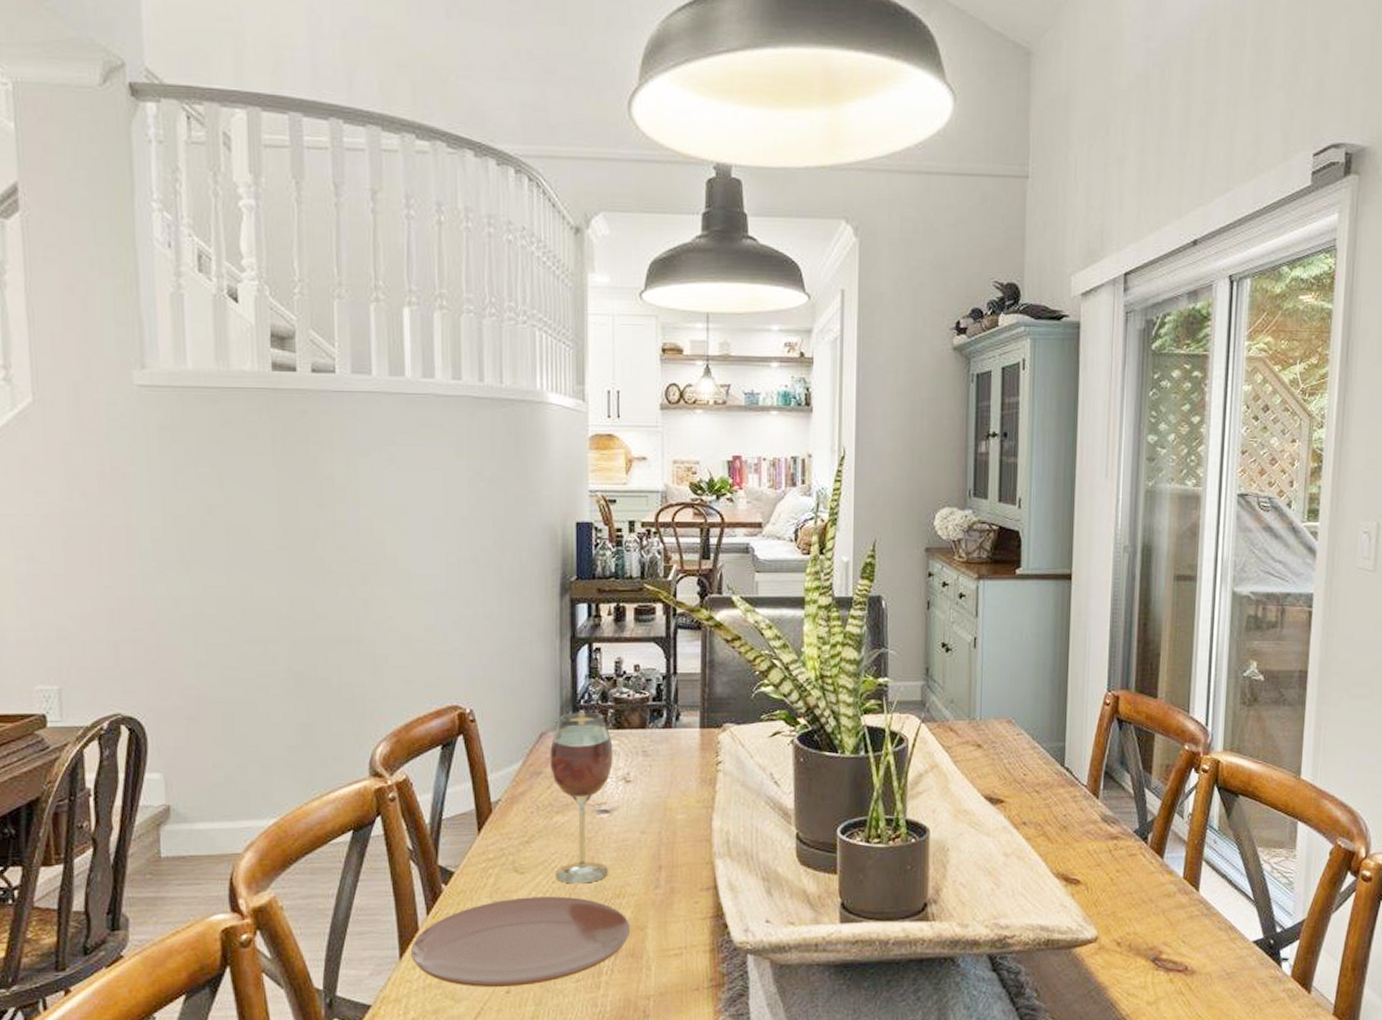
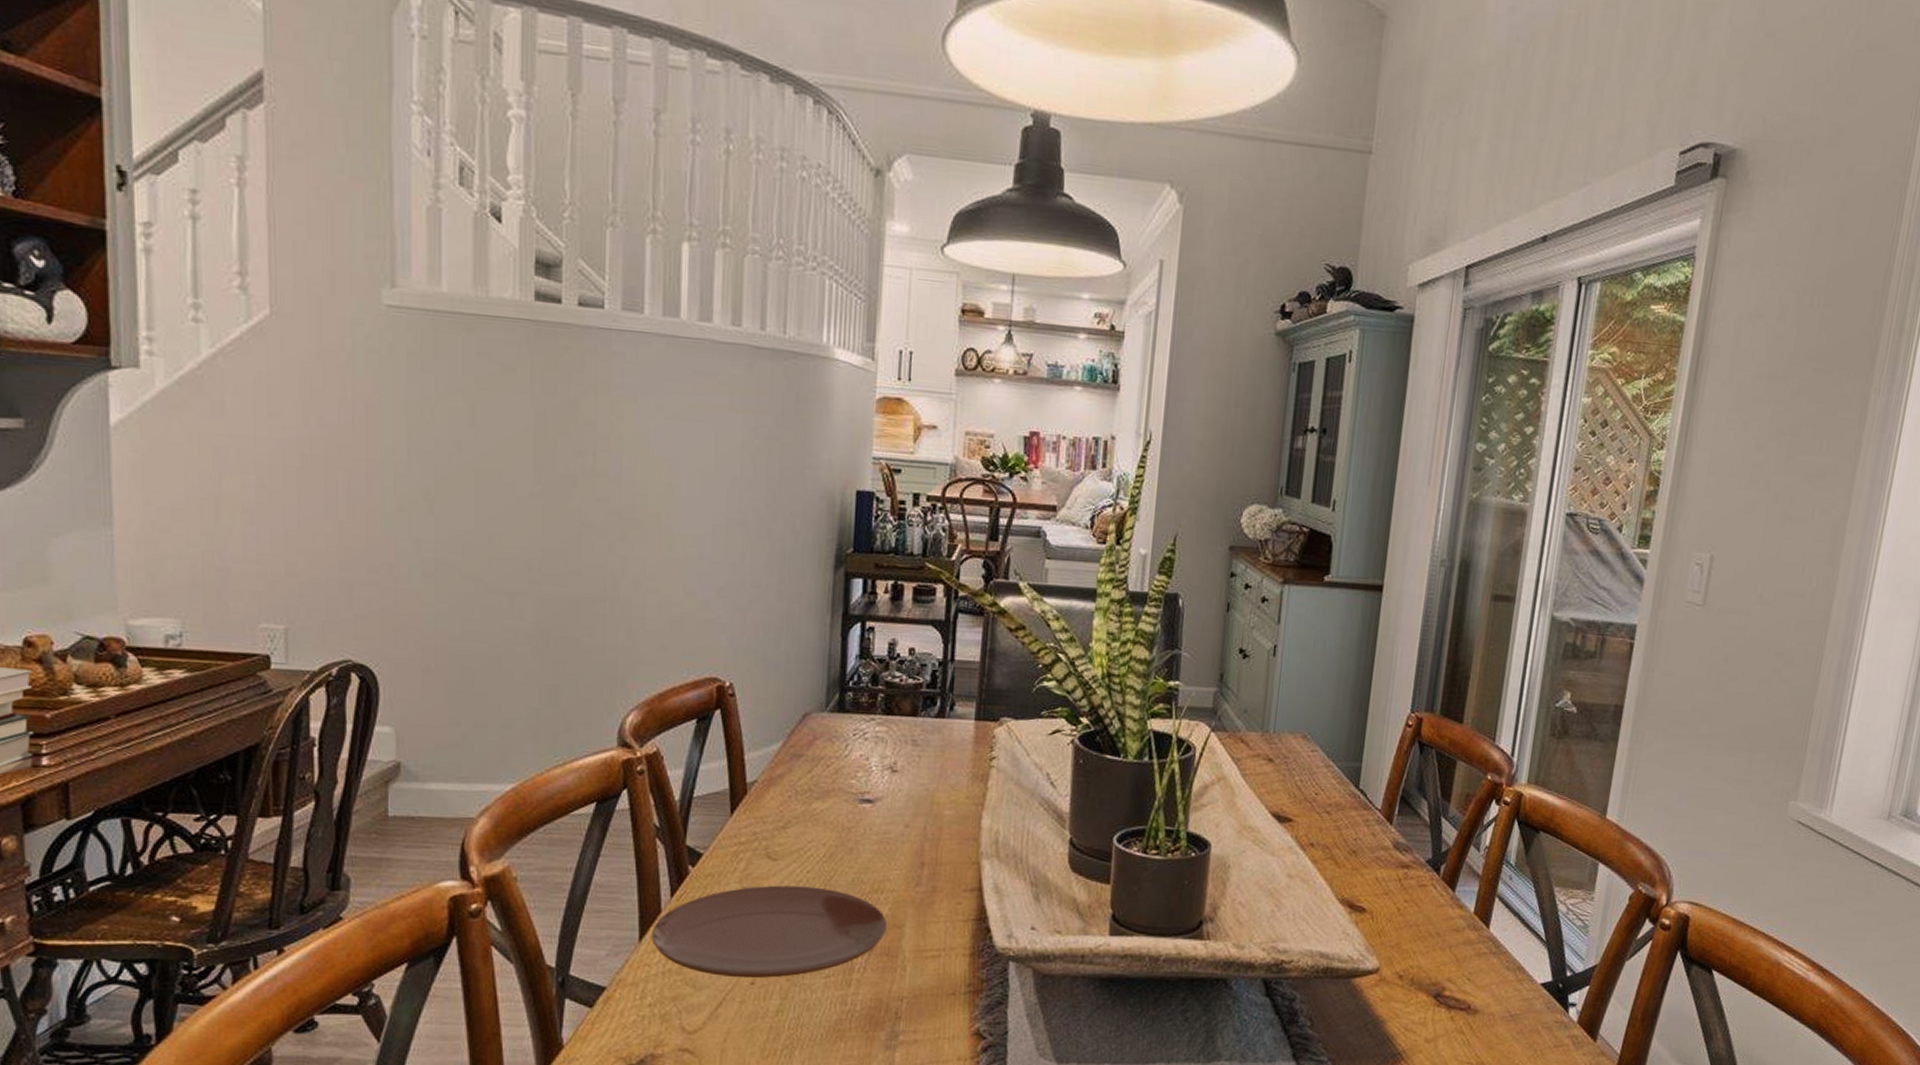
wineglass: present [550,712,613,884] -> none [811,694,881,876]

